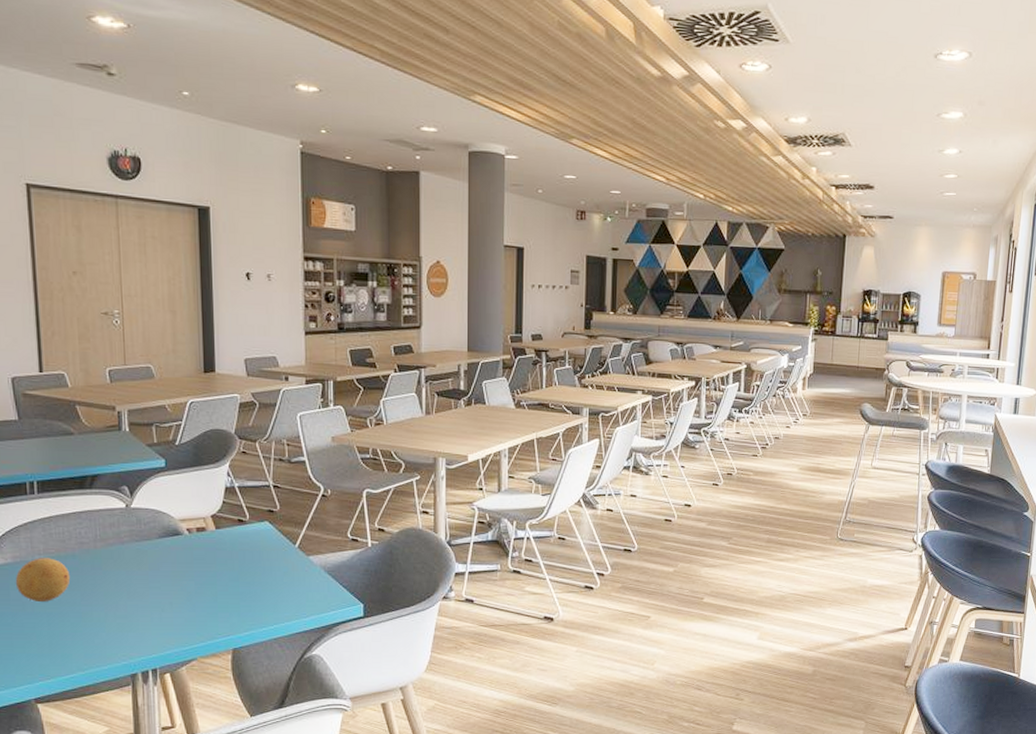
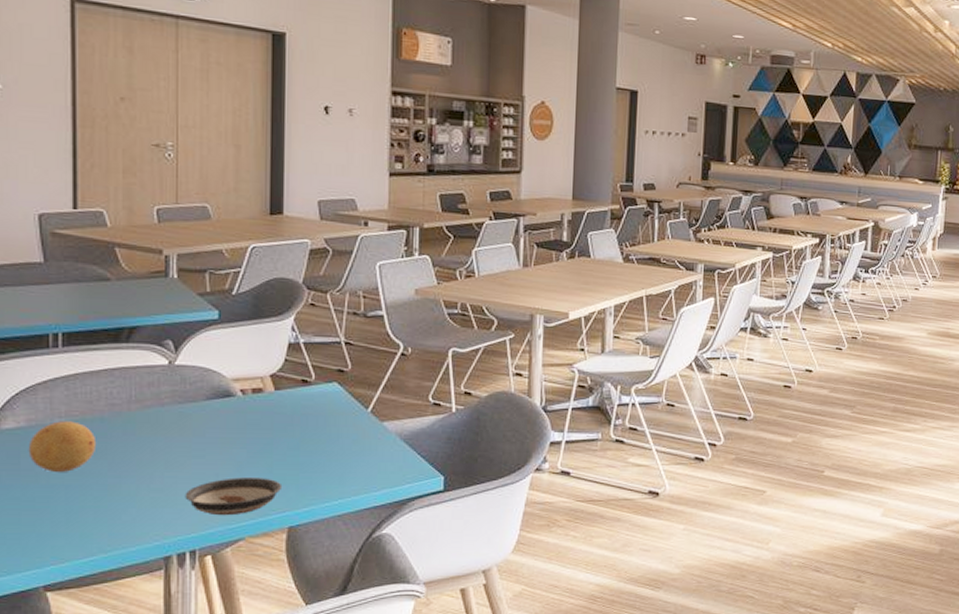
saucer: none [145,606,226,639] -> present [185,477,283,516]

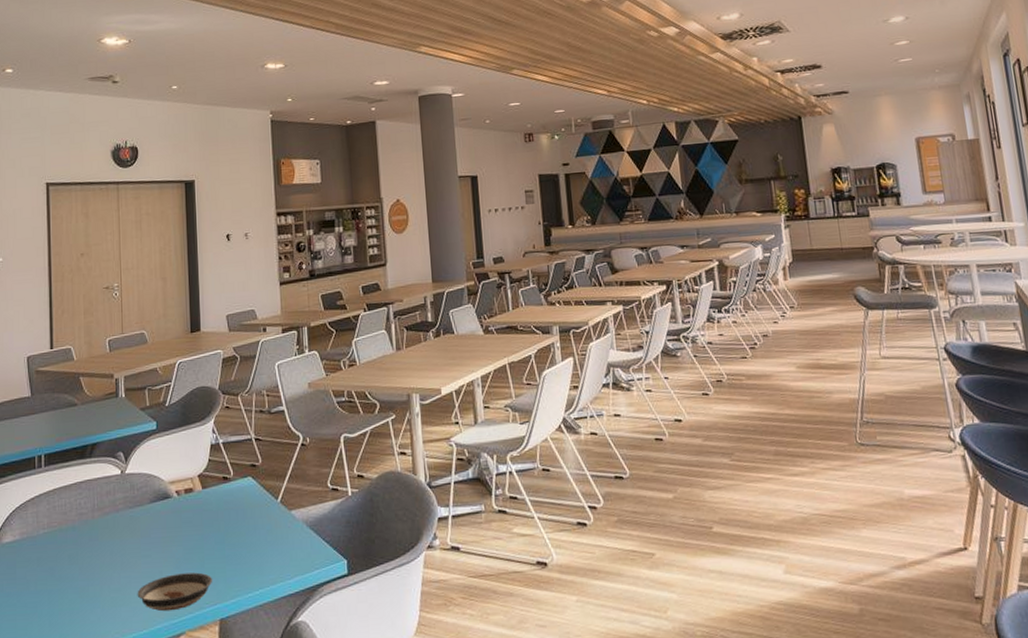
fruit: present [28,421,97,472] -> none [21,532,70,579]

